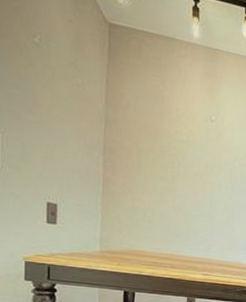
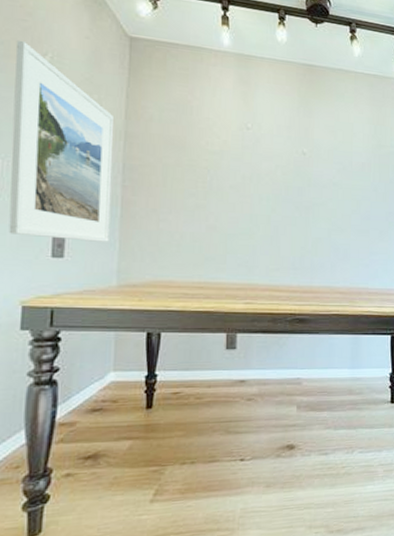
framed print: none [8,19,96,214] -> present [8,40,114,242]

